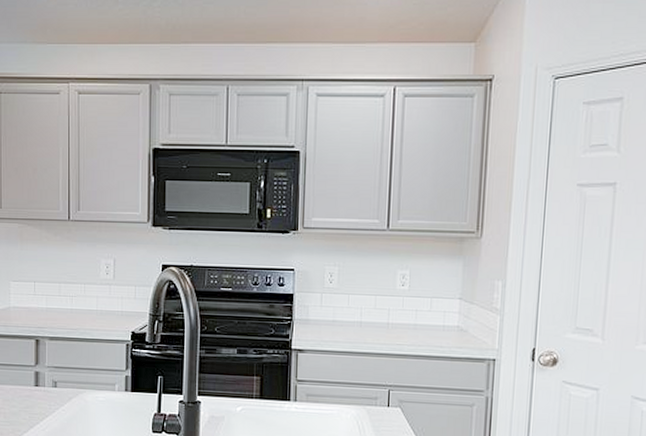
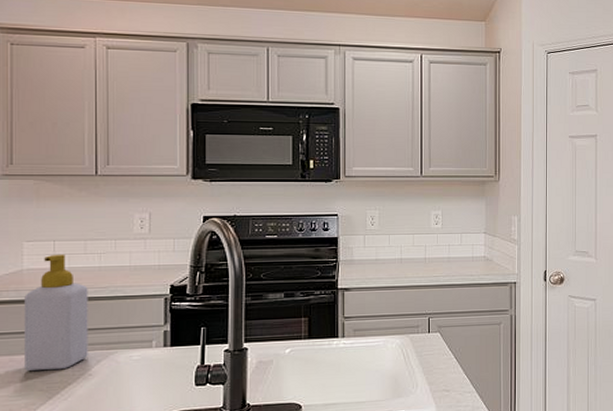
soap bottle: none [11,294,62,402] -> present [24,254,88,371]

